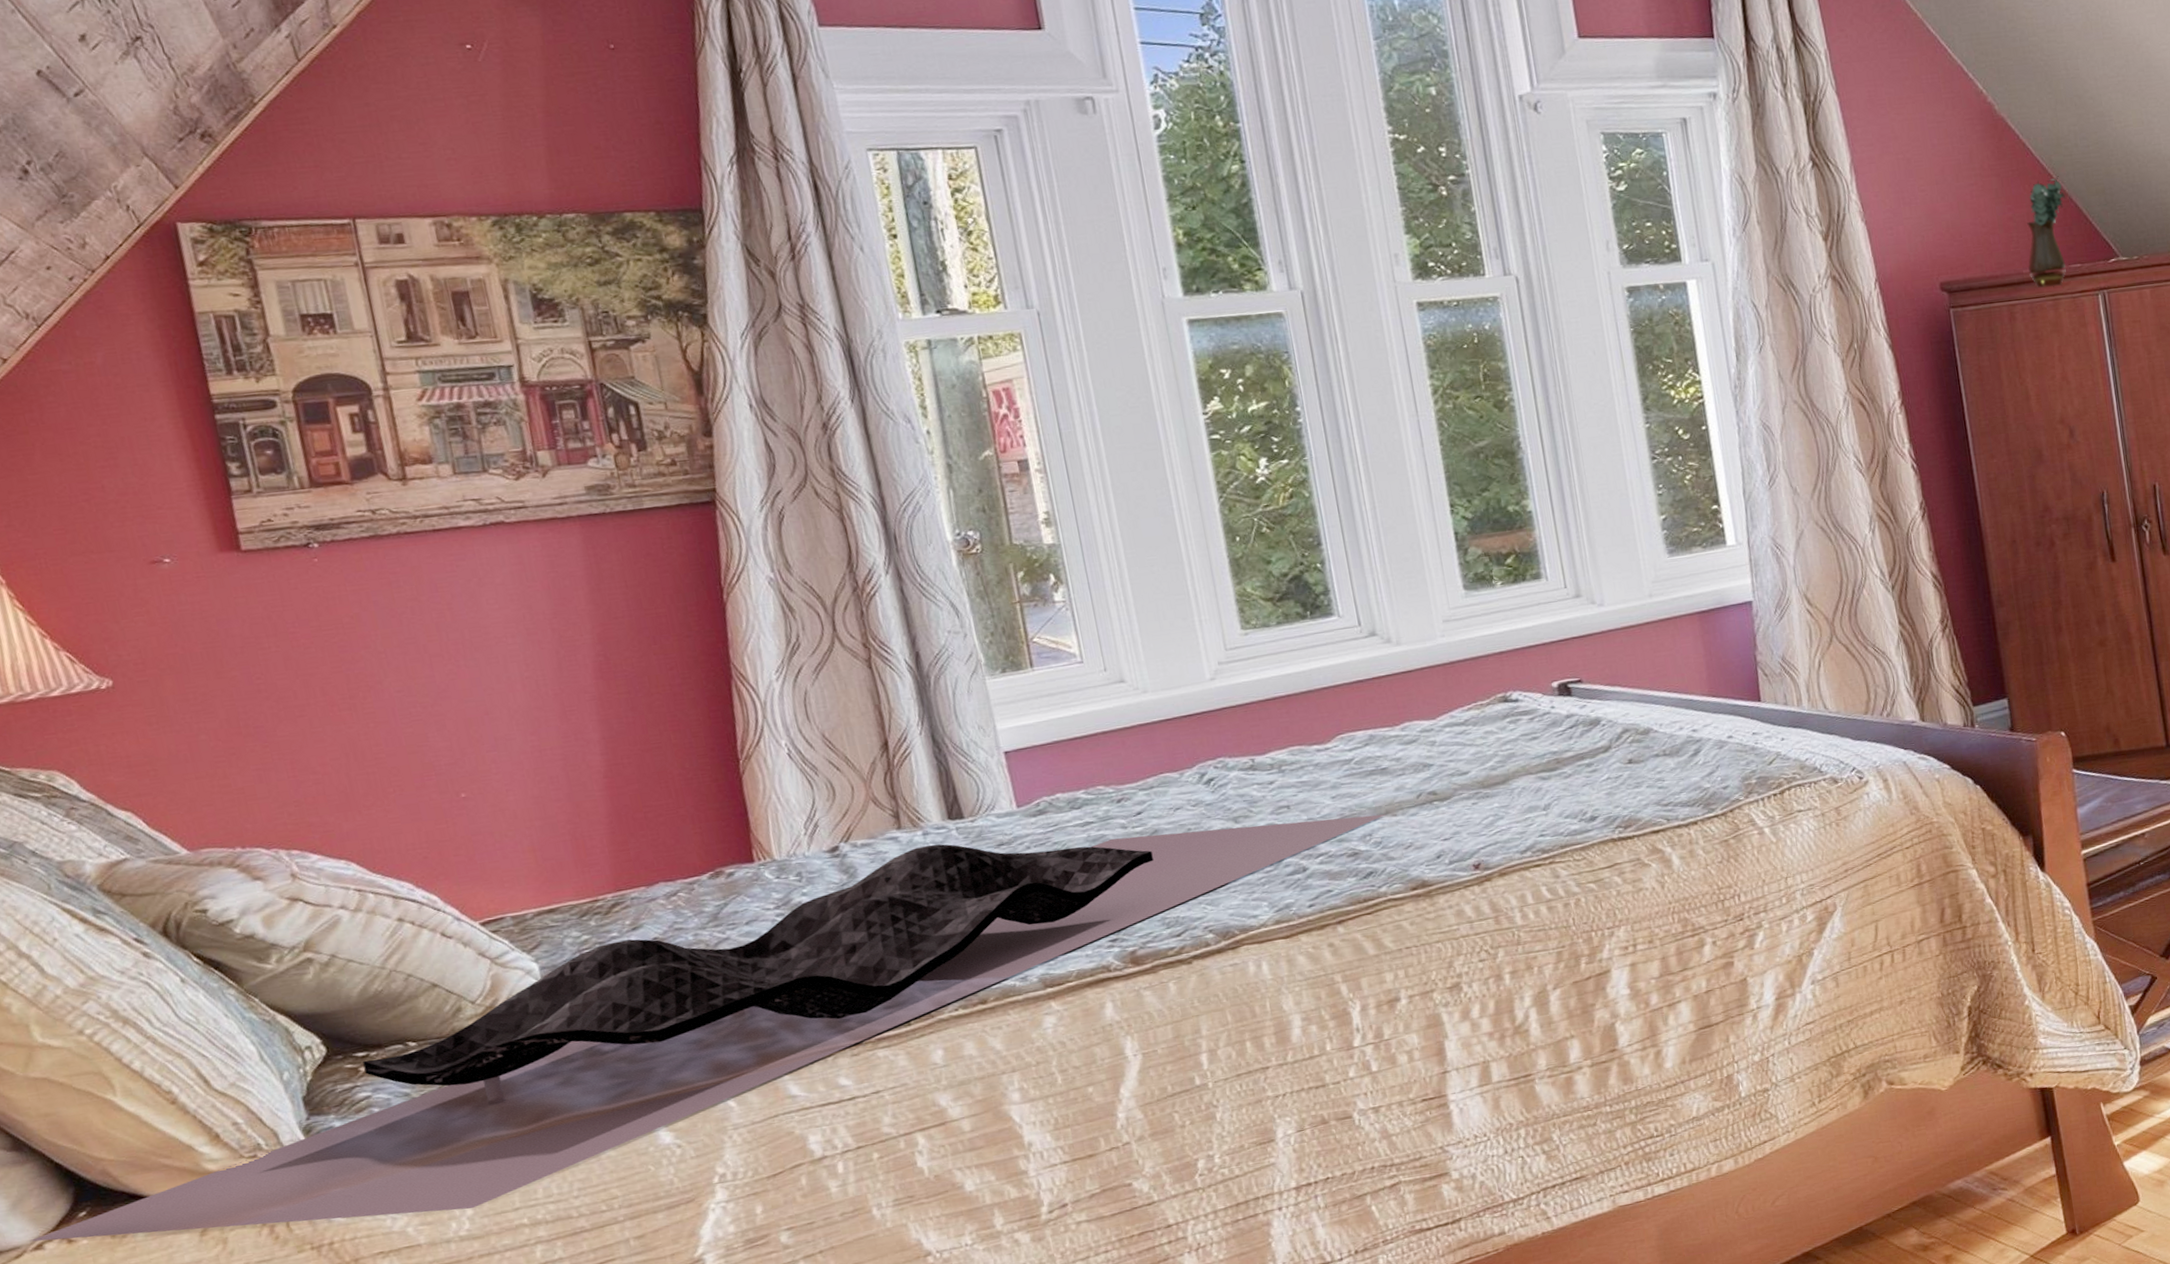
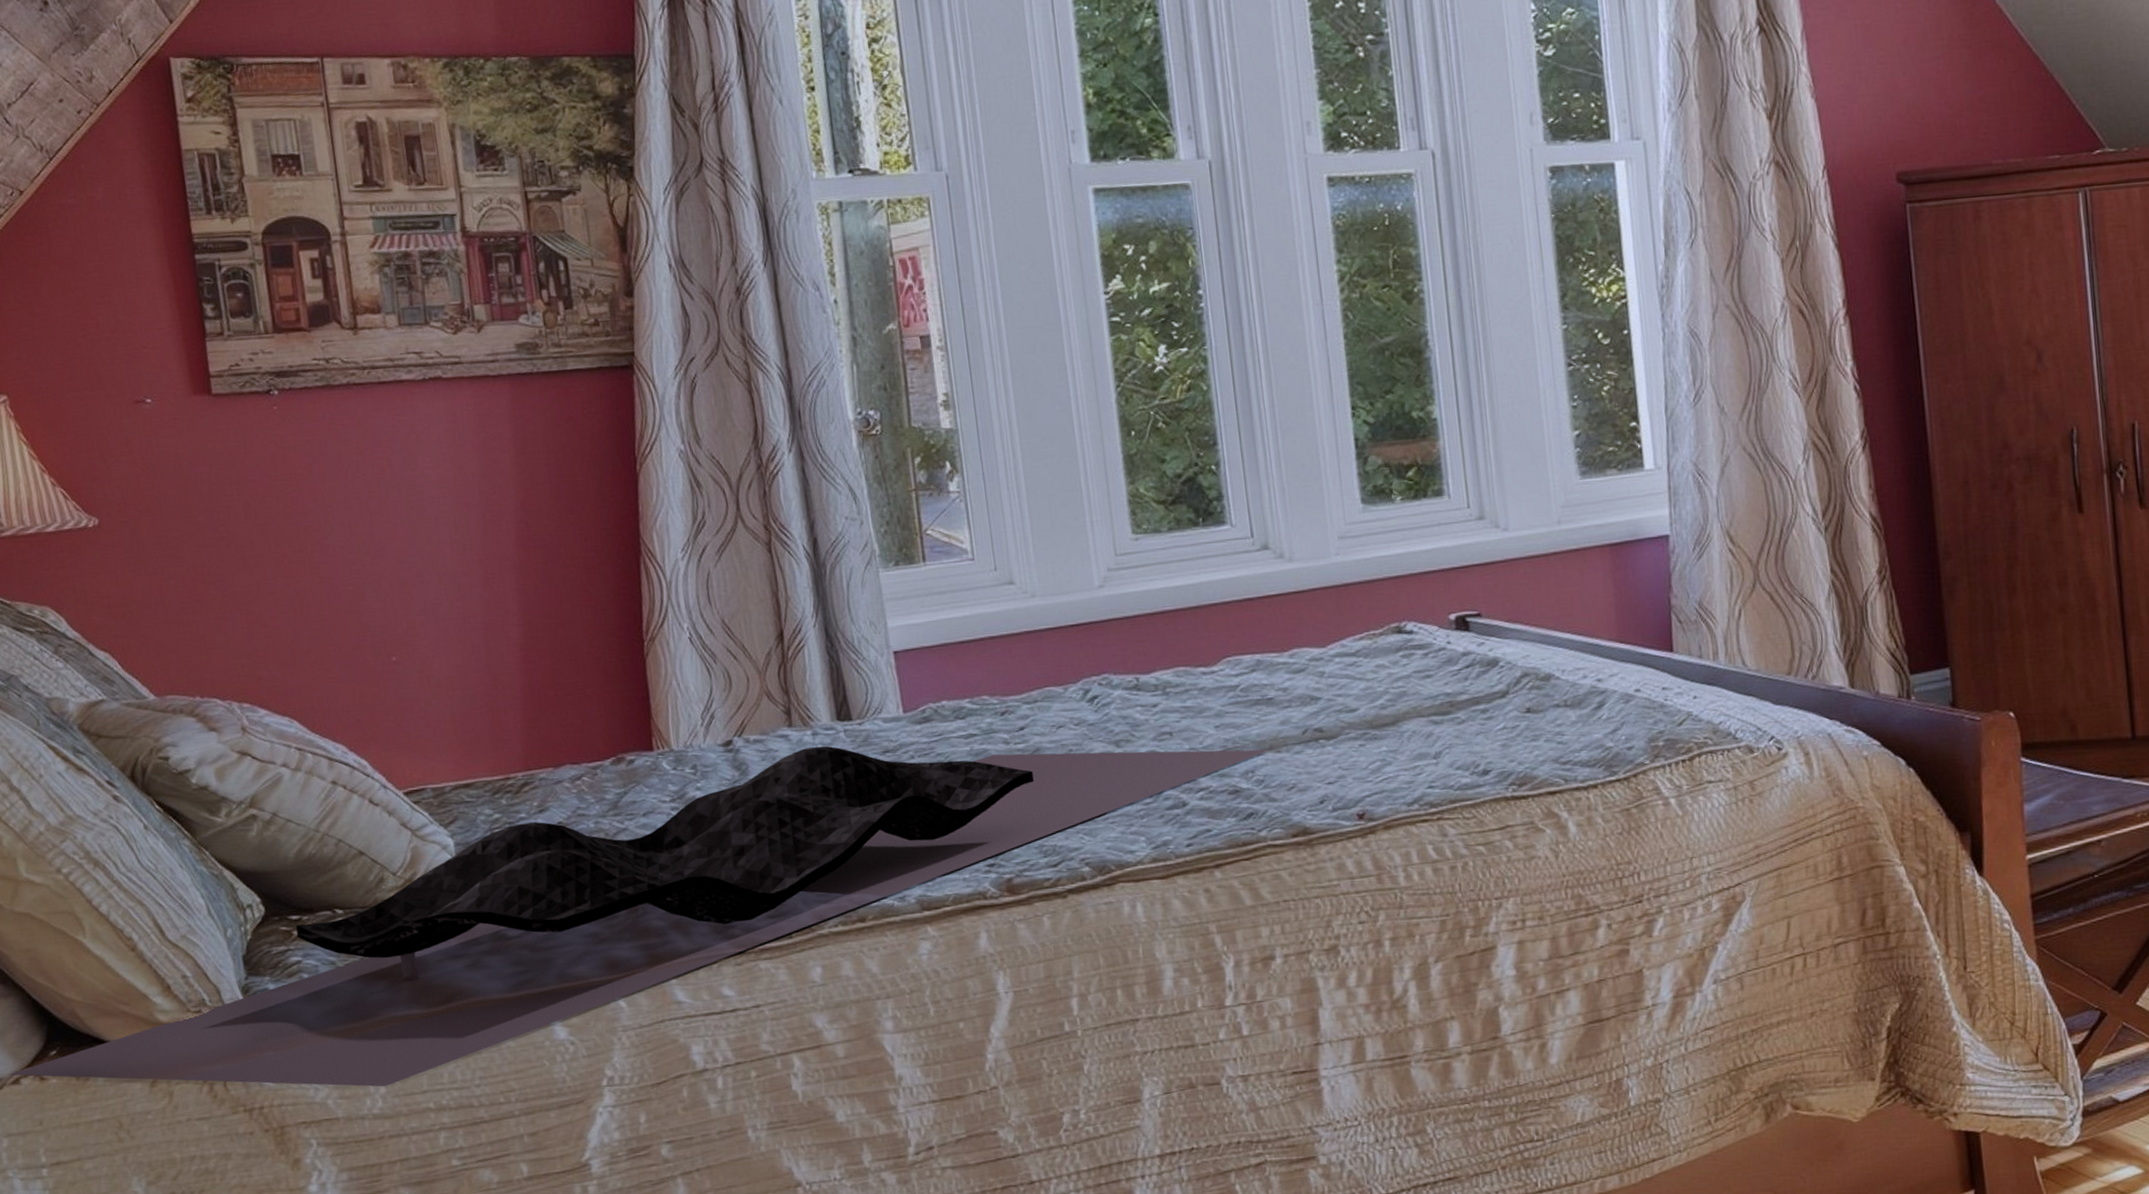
vase: present [2027,175,2066,288] -> none [1998,48,2046,182]

